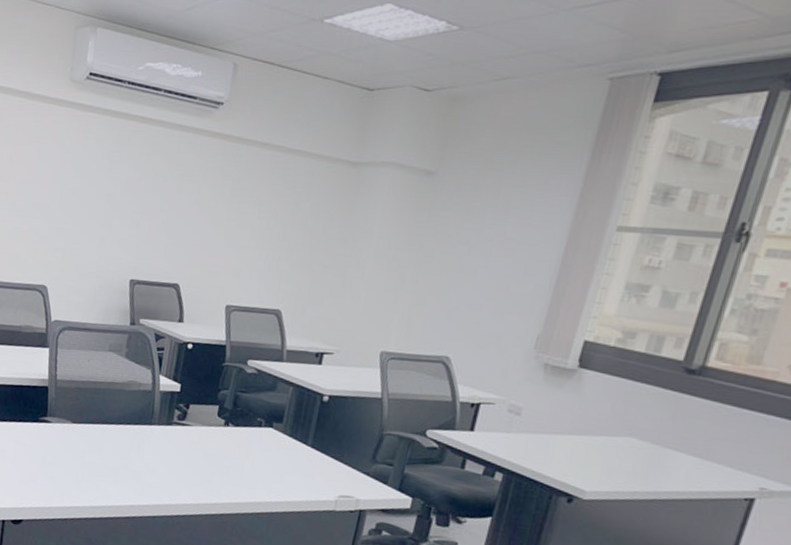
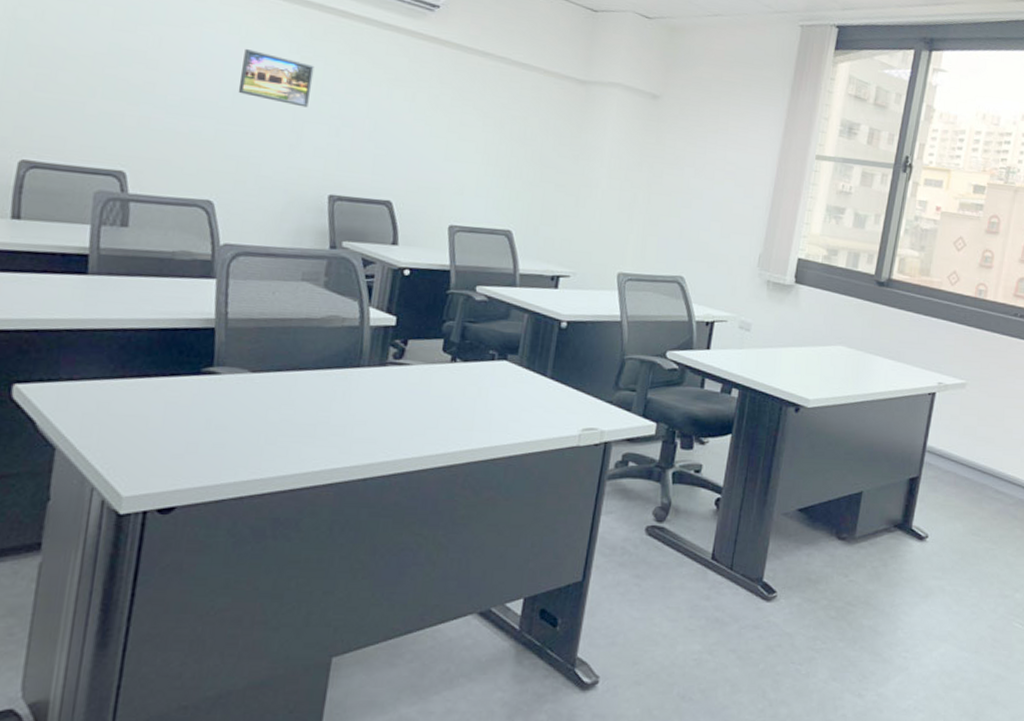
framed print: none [64,158,120,205] -> present [238,48,314,108]

